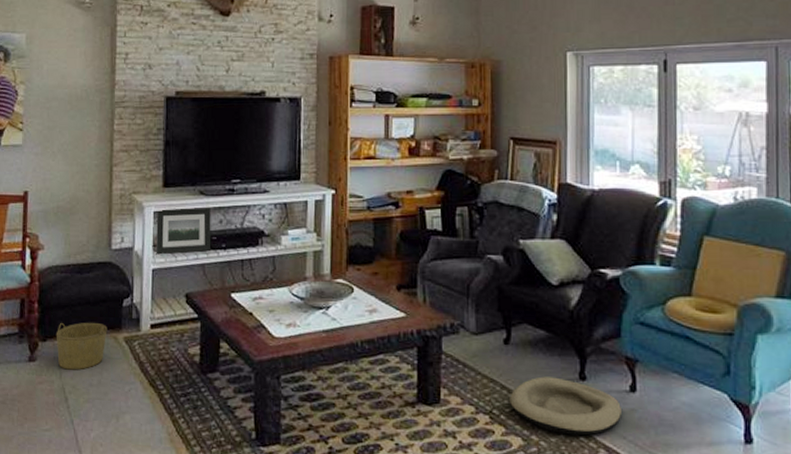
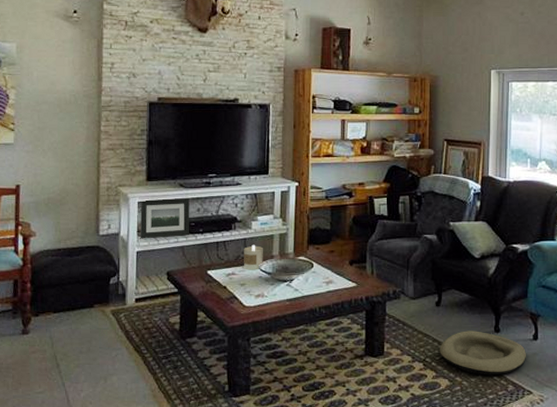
basket: present [56,322,107,370] -> none [47,298,96,340]
candle: none [272,263,295,294] -> present [244,244,263,270]

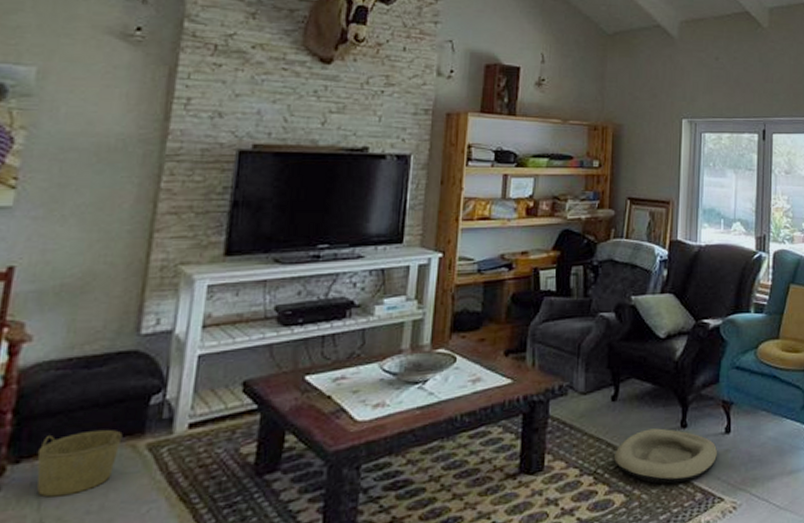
basket: none [47,298,96,340] -> present [37,429,123,498]
picture frame: present [140,198,190,238] -> none [205,278,287,336]
candle: present [244,244,263,270] -> none [359,336,388,372]

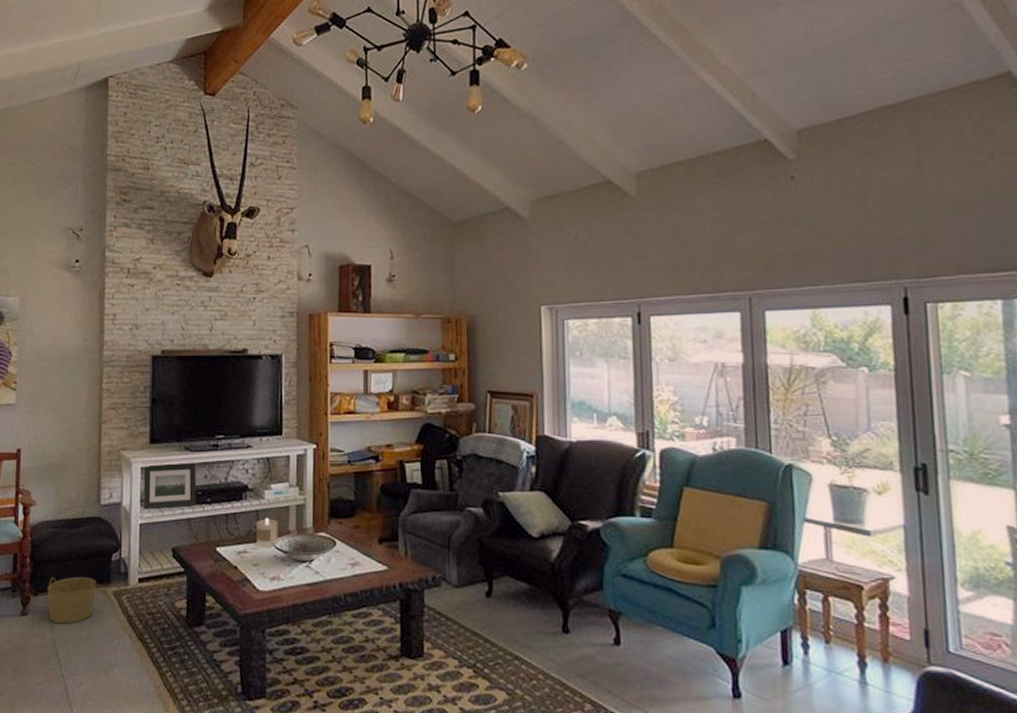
picture frame: none [205,278,287,336] -> present [143,463,197,509]
candle: none [359,336,388,372] -> present [256,517,278,548]
dog bed: present [614,428,717,484] -> none [493,629,606,690]

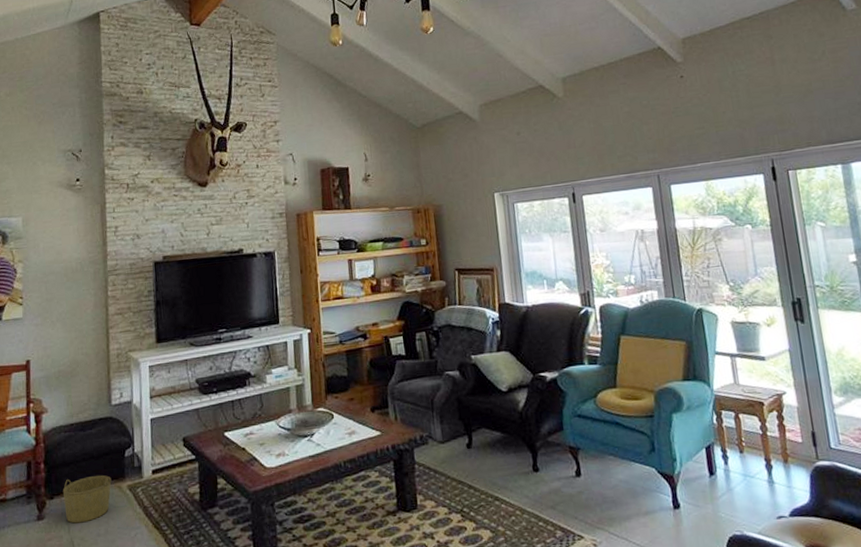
picture frame: present [143,463,197,509] -> none [151,357,204,404]
candle: present [256,517,278,548] -> none [260,399,282,428]

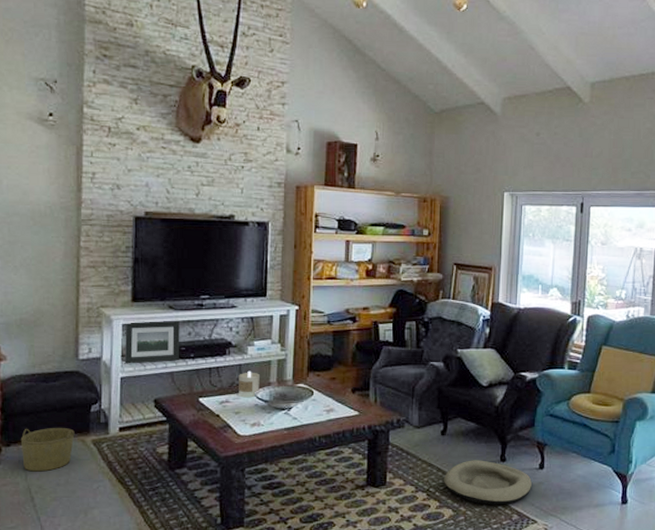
picture frame: none [151,357,204,404] -> present [124,321,180,363]
candle: none [260,399,282,428] -> present [239,370,260,398]
dog bed: none [476,472,572,522] -> present [444,460,532,505]

